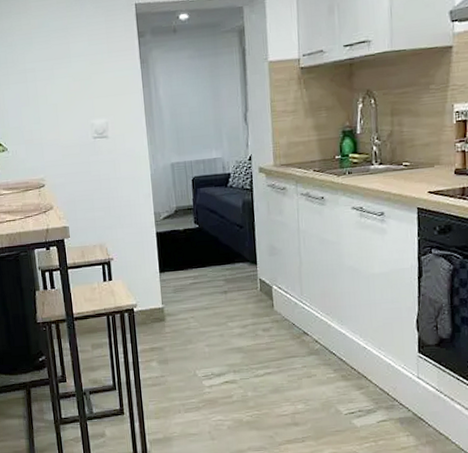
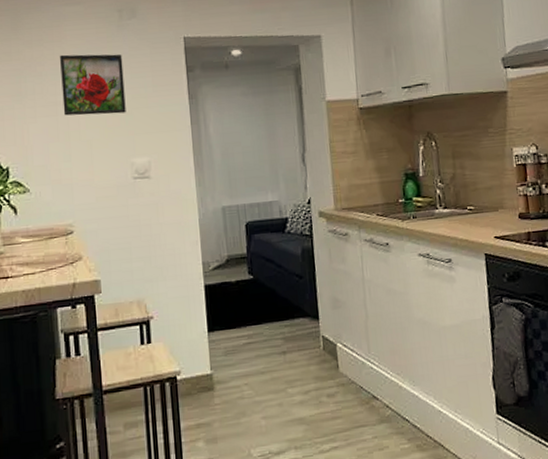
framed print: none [26,22,86,82] -> present [60,54,126,116]

